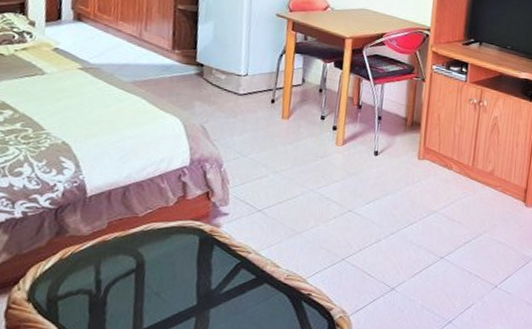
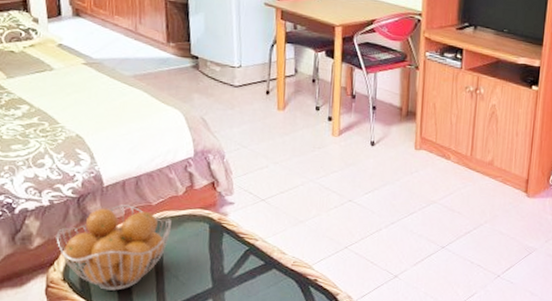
fruit basket: none [25,216,158,311] -> present [56,205,171,291]

